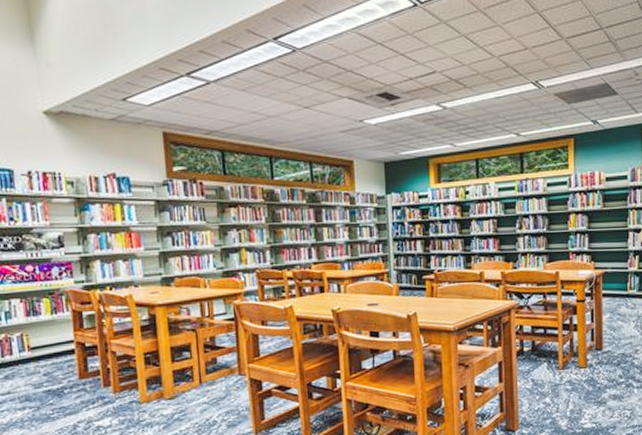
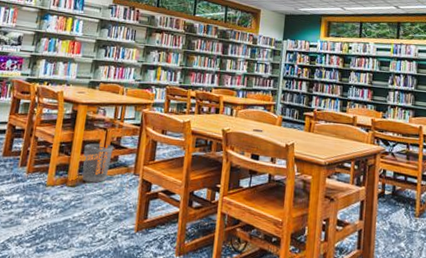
wastebasket: none [173,346,209,392] -> present [82,143,114,183]

